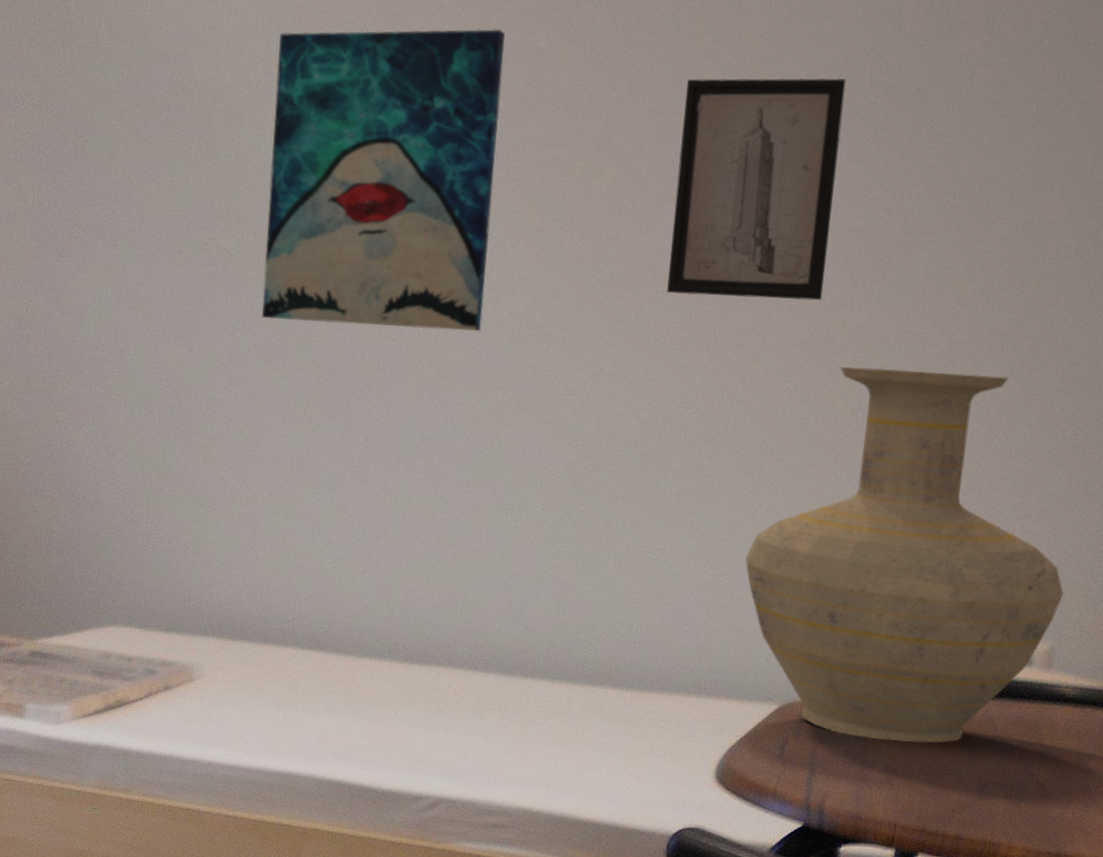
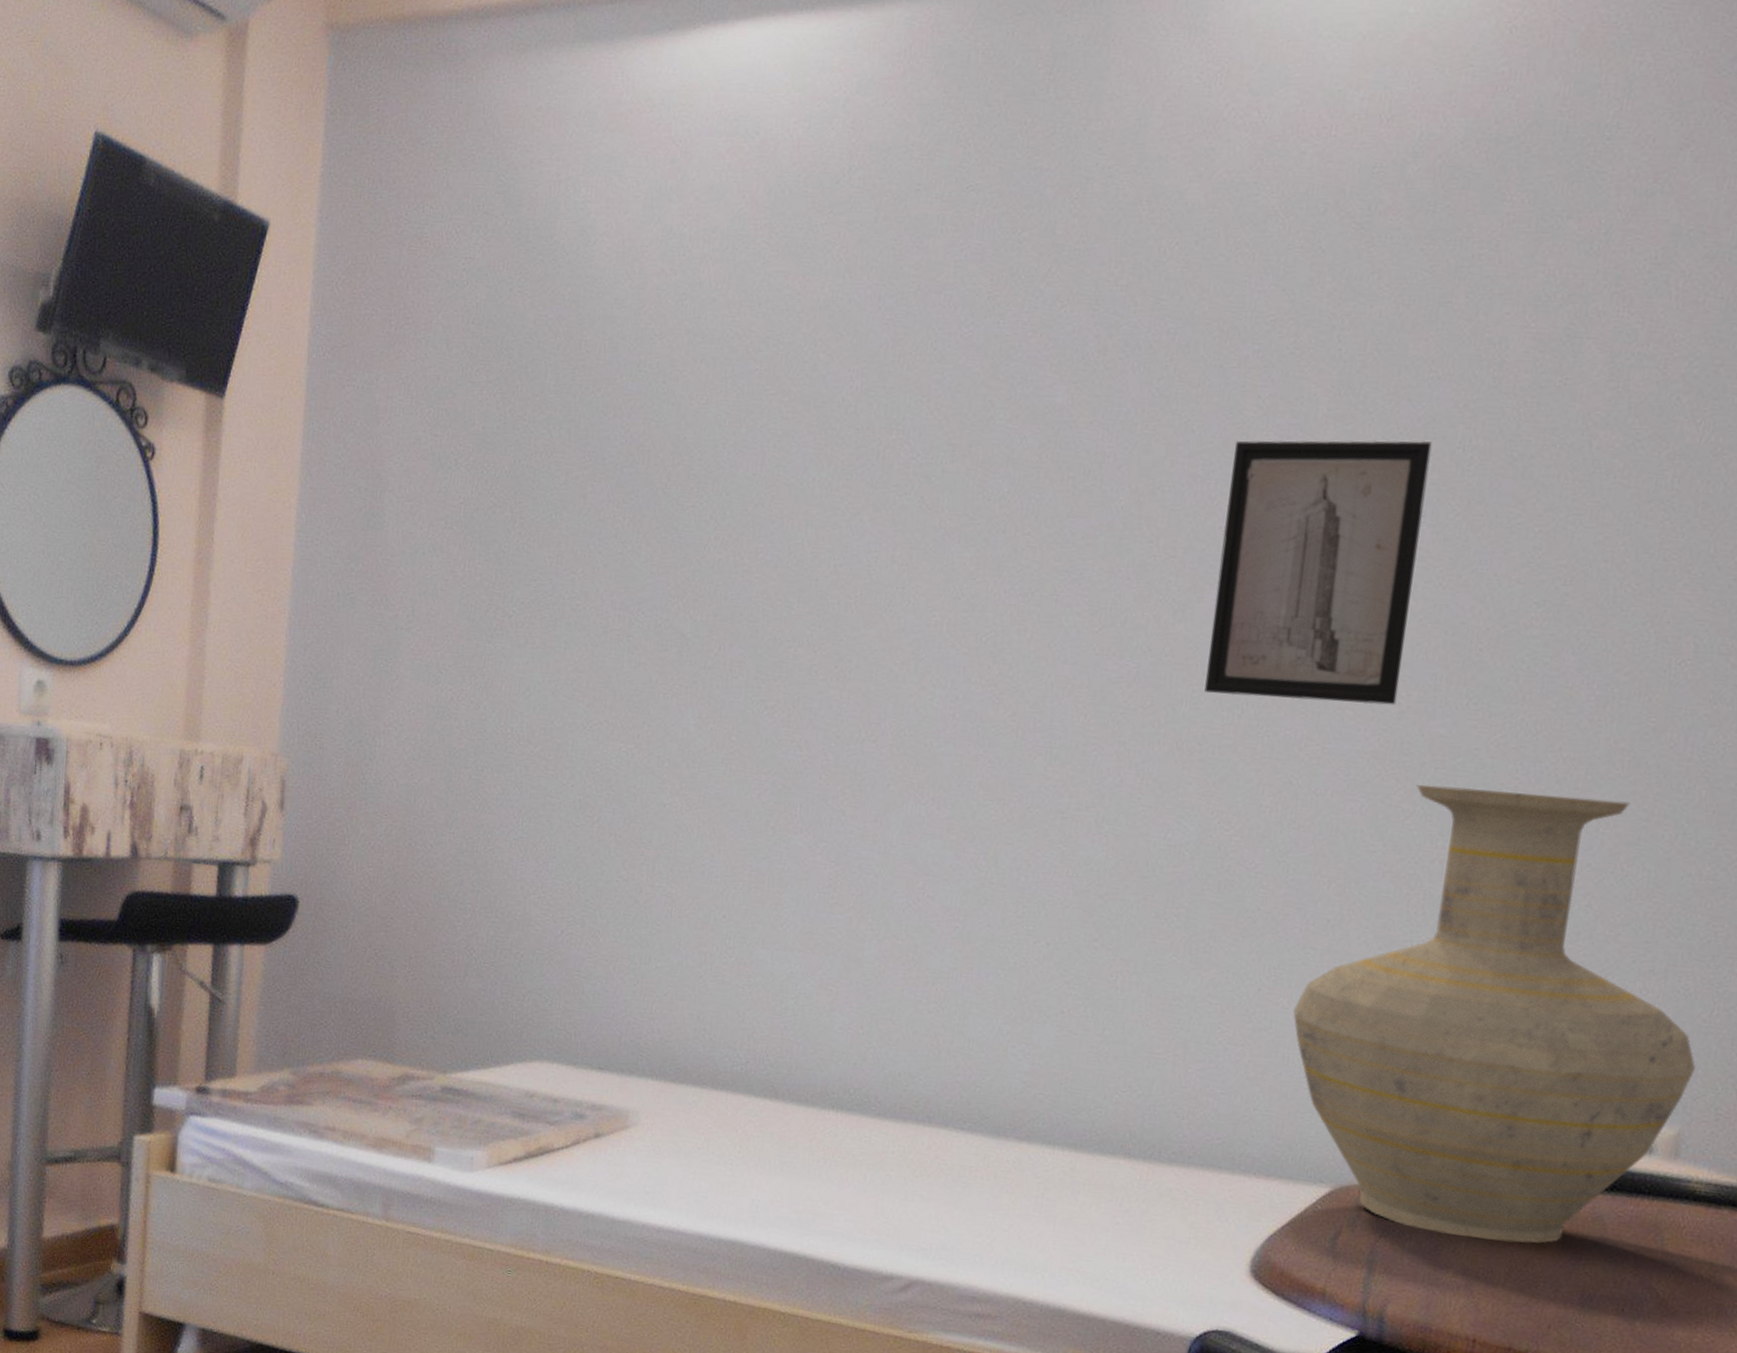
wall art: present [261,28,505,331] -> none [721,381,1017,733]

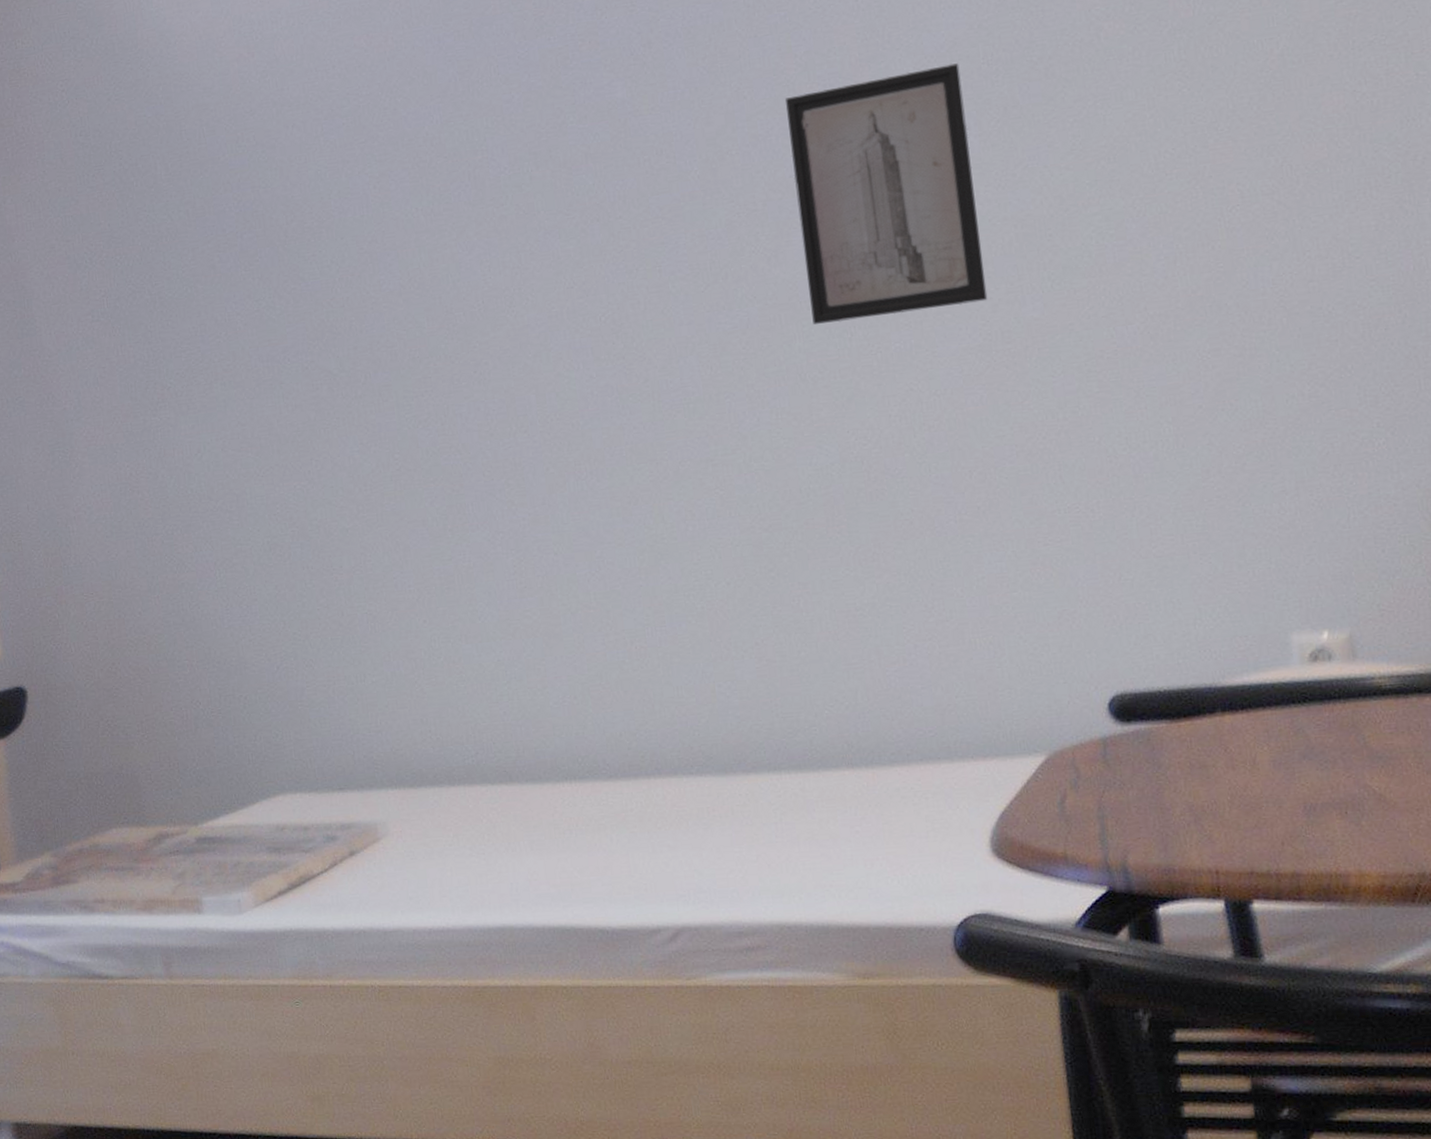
vase: present [1293,784,1696,1244] -> none [968,343,1349,777]

